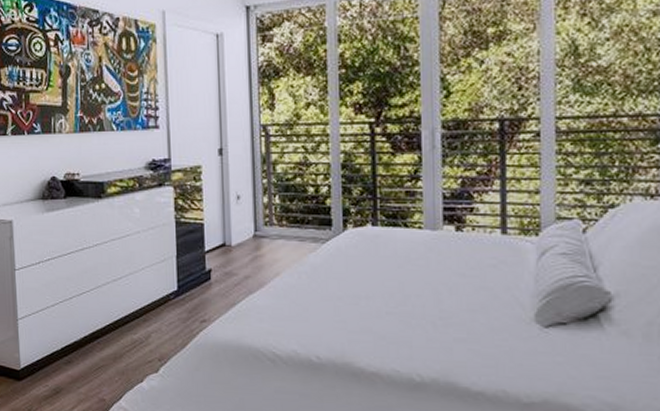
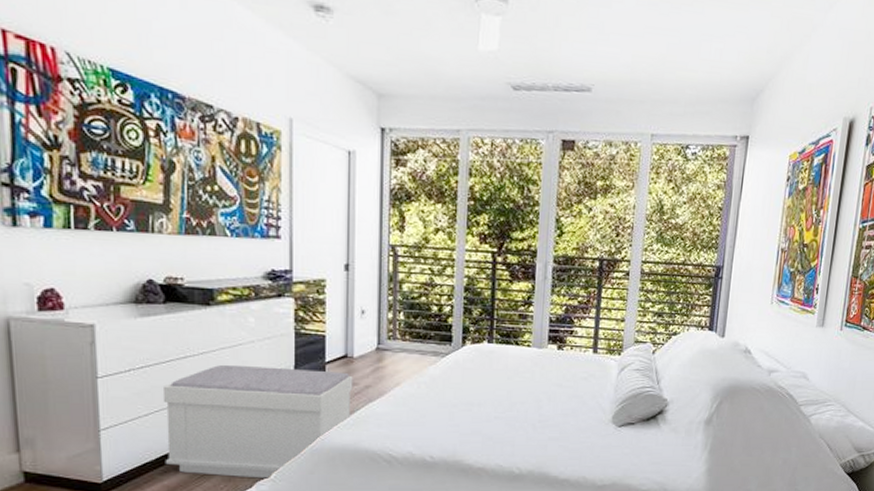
bench: none [65,255,233,373] -> present [162,364,353,479]

